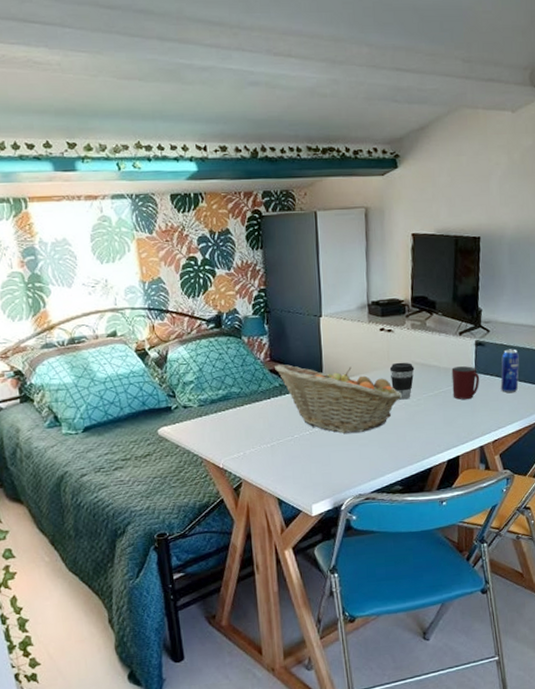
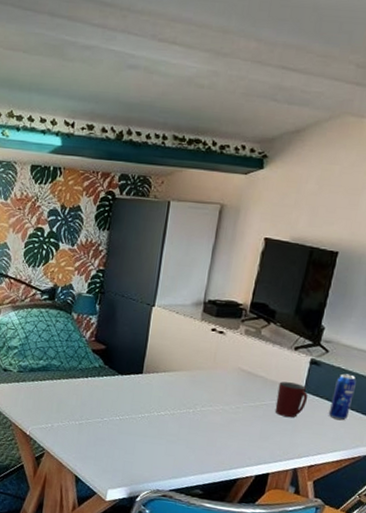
fruit basket: present [275,364,402,433] -> none [98,346,221,429]
coffee cup: present [389,362,415,400] -> none [212,365,240,405]

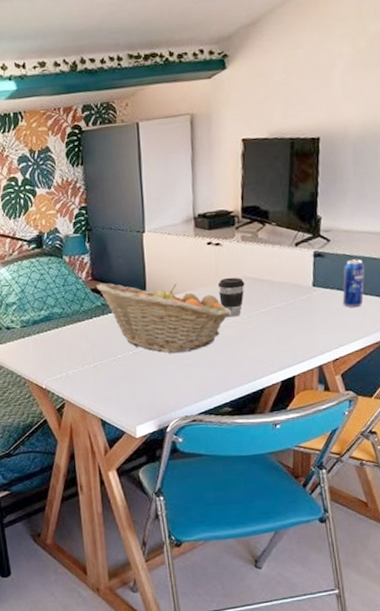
fruit basket: none [98,346,221,429] -> present [97,283,231,353]
coffee cup: none [212,365,240,405] -> present [217,277,245,317]
mug: present [275,381,308,418] -> none [286,279,319,316]

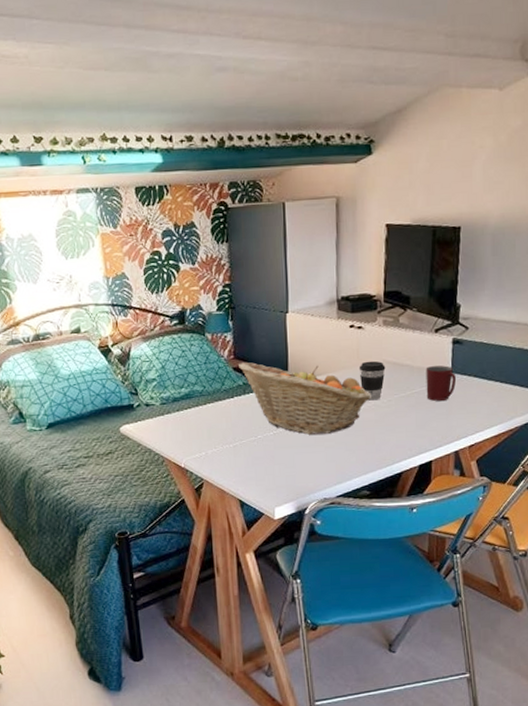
mug: none [286,279,319,316] -> present [426,365,457,401]
beverage can: present [342,259,365,308] -> none [479,347,500,395]

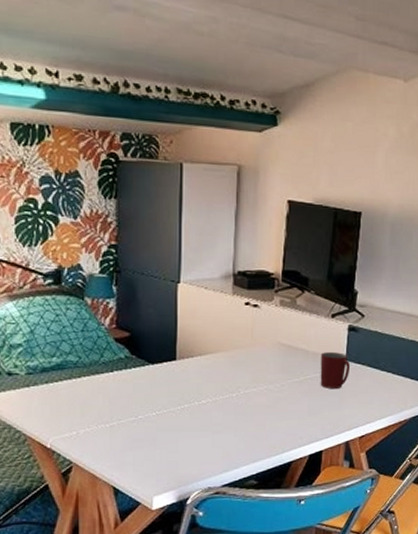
fruit basket: present [239,362,371,435] -> none [121,334,264,417]
coffee cup: present [359,360,386,401] -> none [252,342,280,384]

